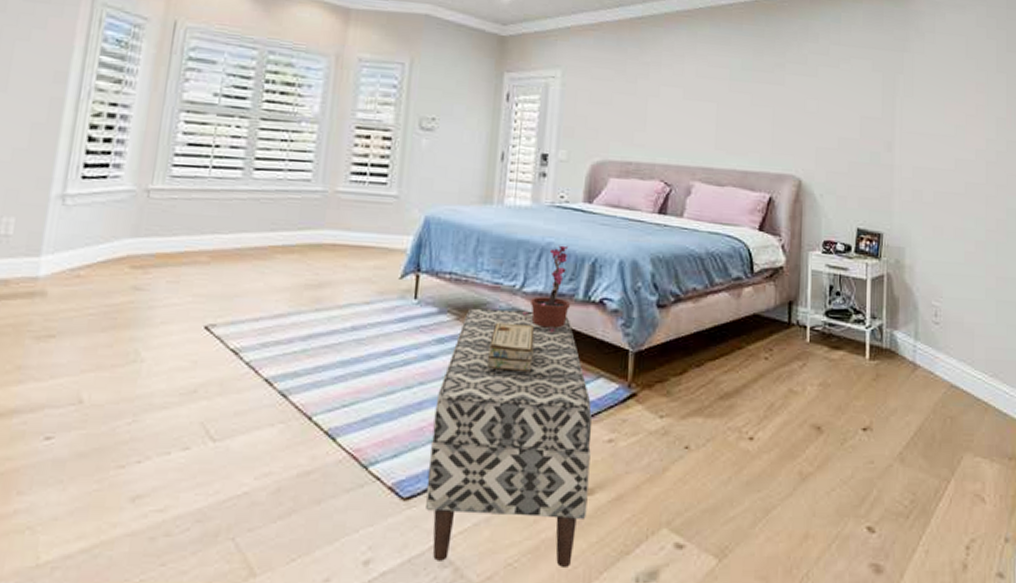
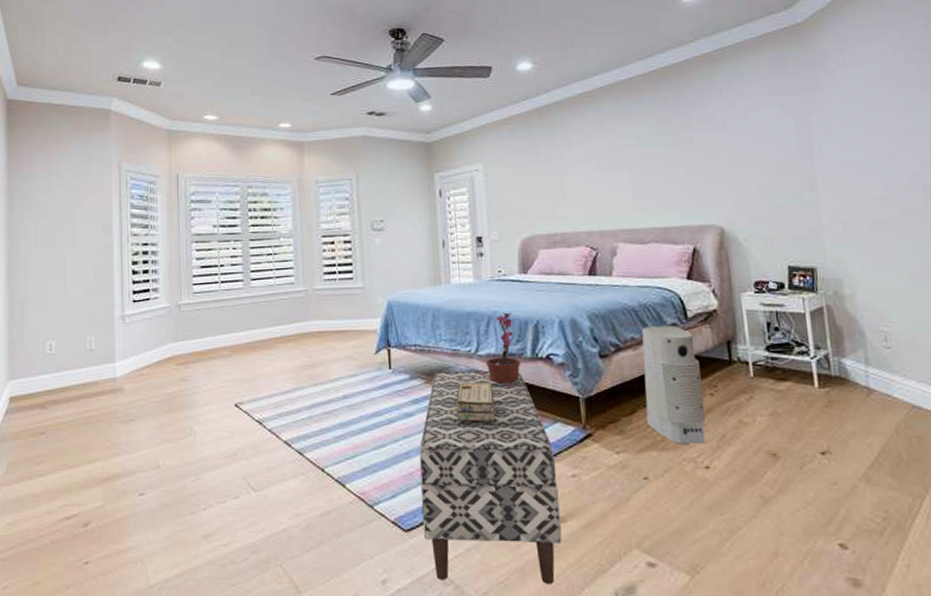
air purifier: none [697,277,759,412] -> present [641,325,706,444]

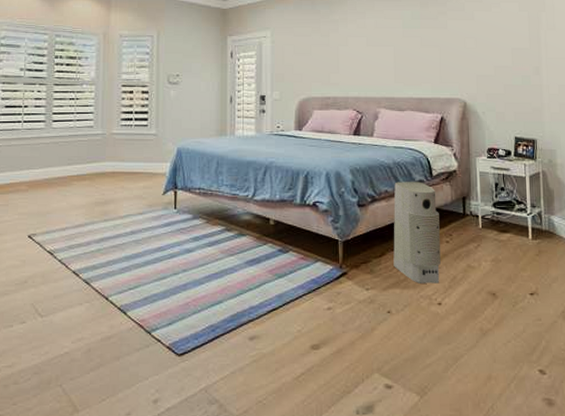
bench: present [419,371,562,585] -> none [194,213,315,404]
decorative box: present [456,381,496,423] -> none [231,223,266,260]
potted plant: present [480,312,521,387] -> none [255,163,290,229]

